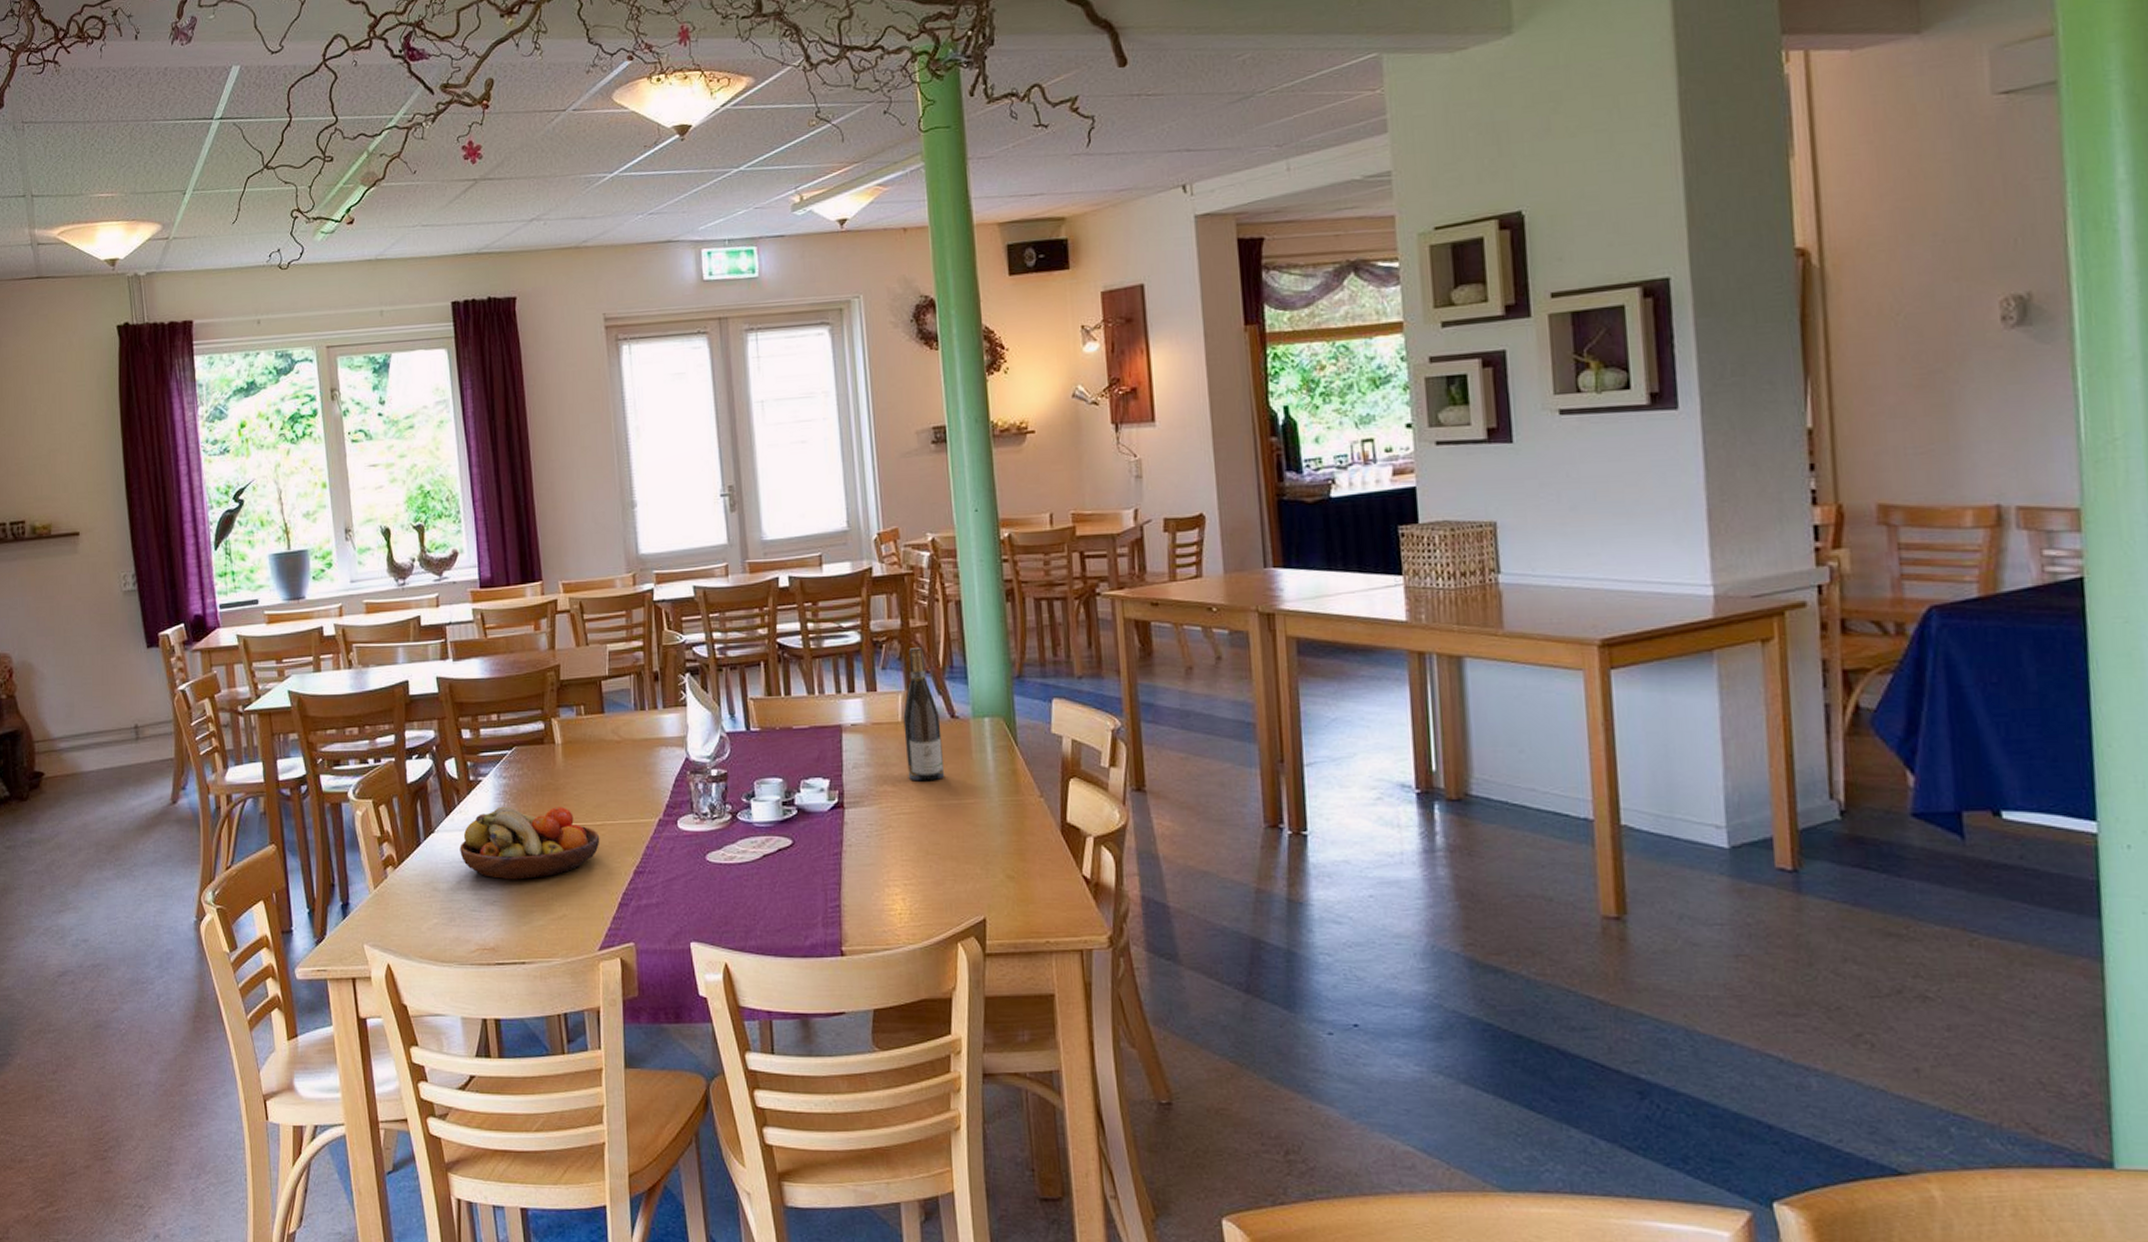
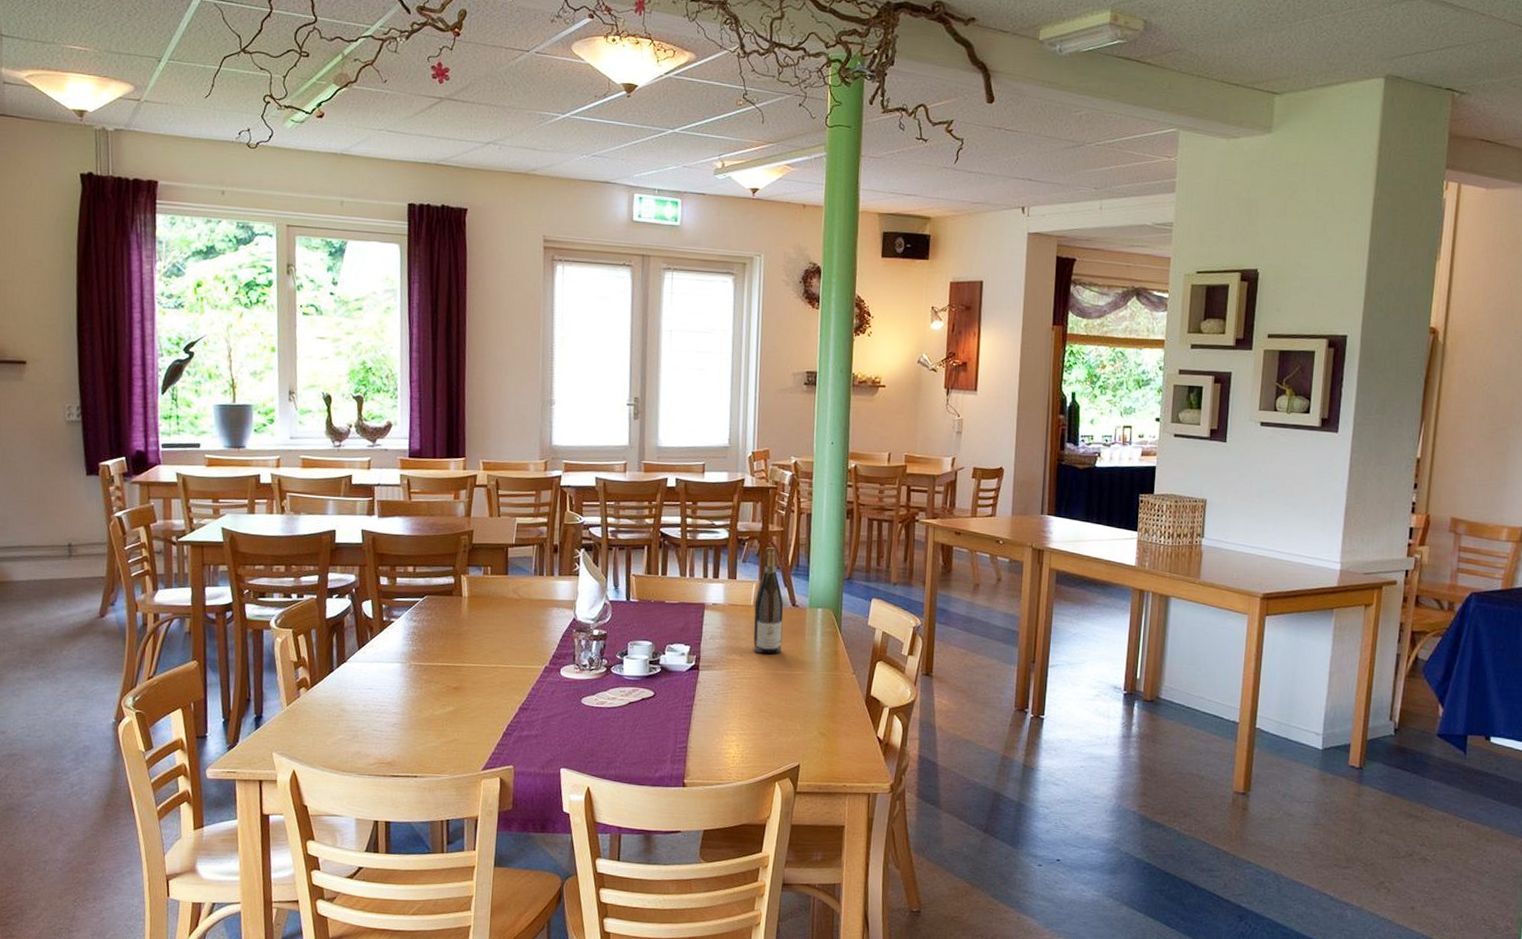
fruit bowl: present [460,806,600,880] -> none [368,645,493,708]

